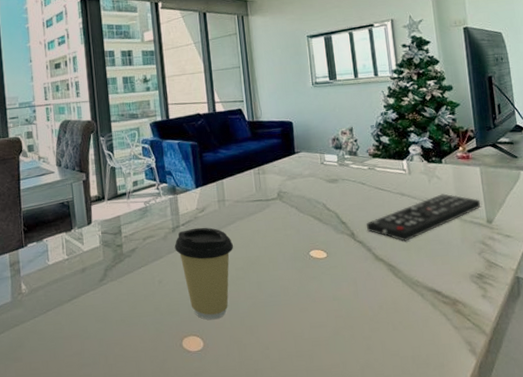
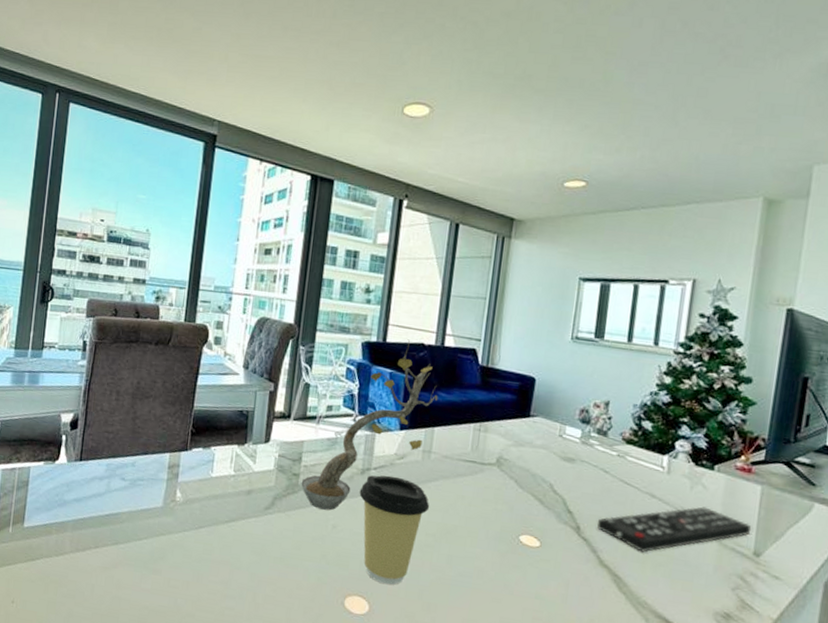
plant: none [125,113,221,270] -> present [301,339,438,511]

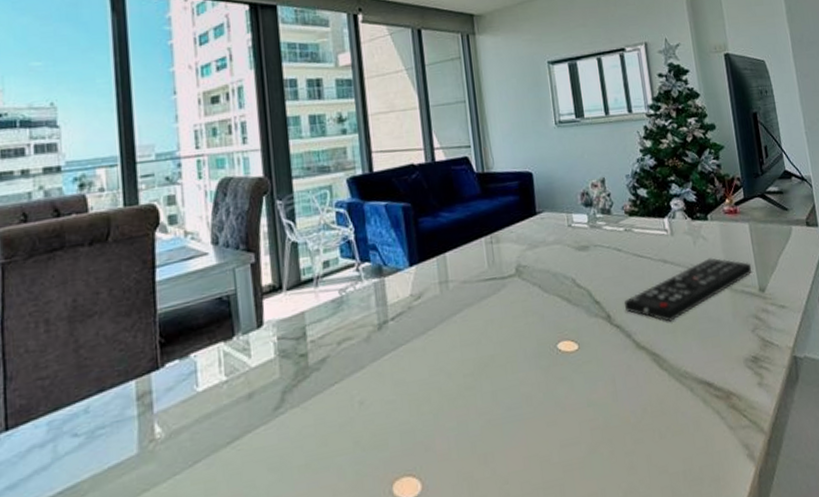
plant: present [301,339,438,511] -> none [311,163,442,388]
coffee cup: present [359,475,430,585] -> none [381,320,461,451]

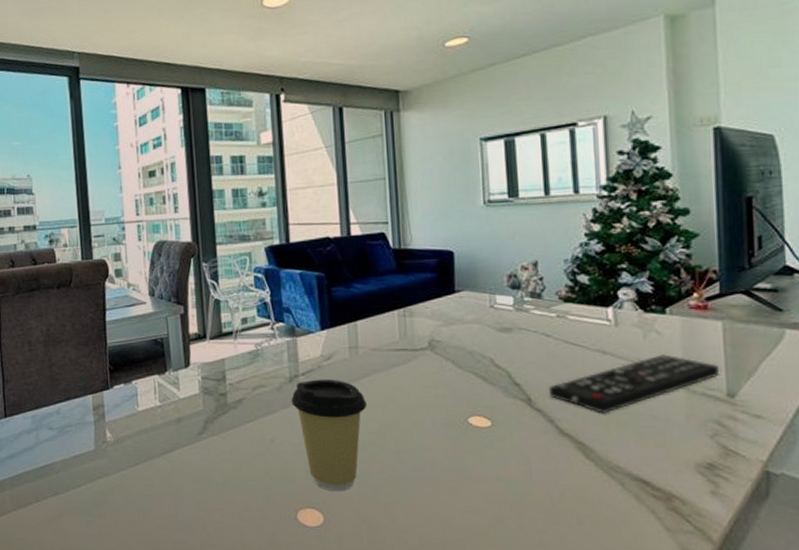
coffee cup: none [381,320,461,451] -> present [291,379,368,492]

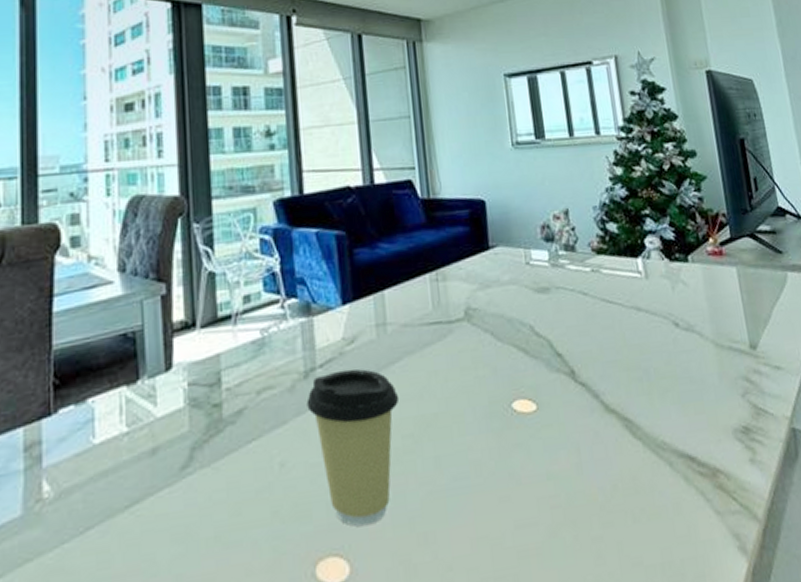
remote control: present [550,354,720,414] -> none [591,306,741,381]

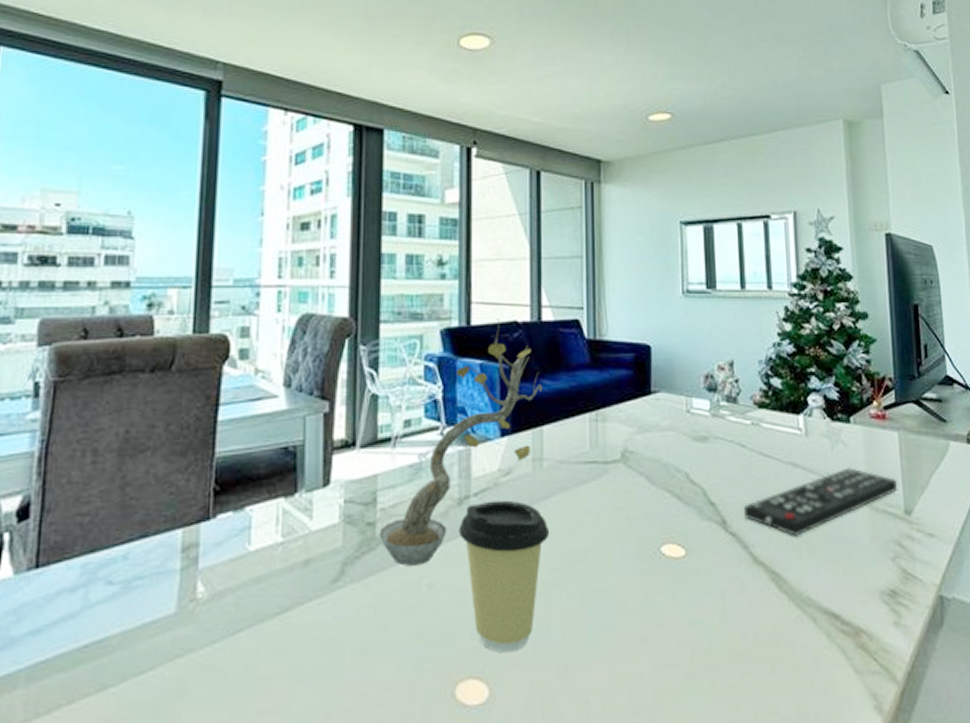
plant: none [226,185,381,446] -> present [379,318,543,566]
remote control: none [591,306,741,381] -> present [744,467,898,536]

